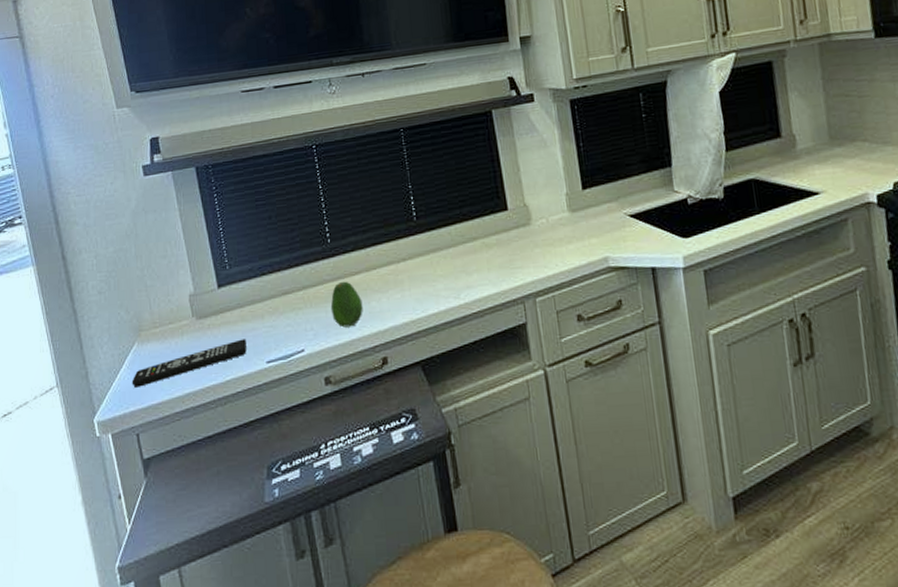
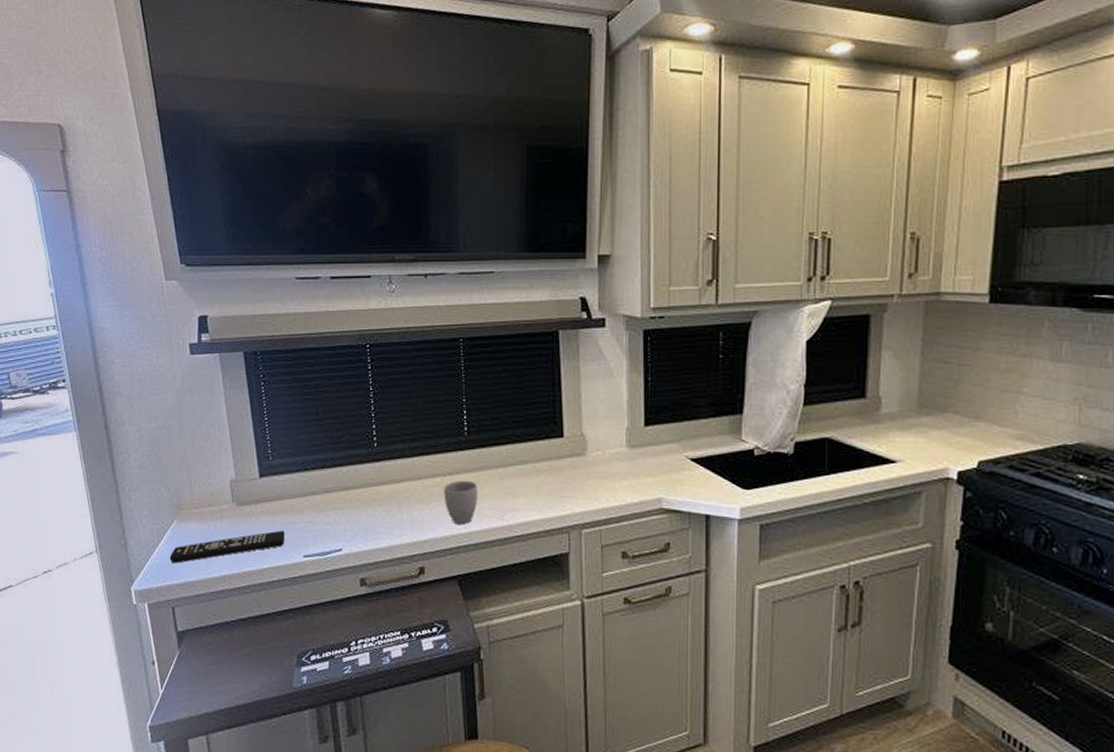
fruit: present [330,281,363,328] -> none [371,487,404,533]
mug: none [398,264,433,309] -> present [444,480,478,524]

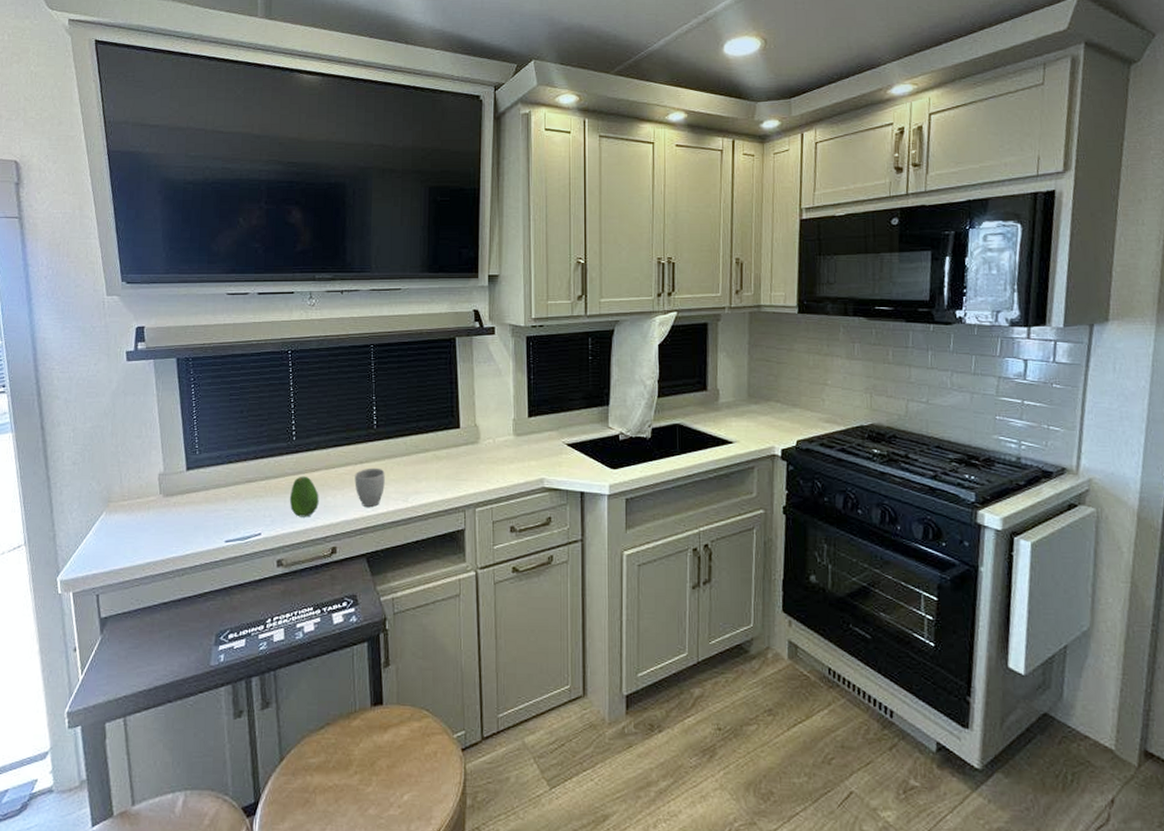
remote control: present [169,530,286,564] -> none [96,518,209,553]
fruit: none [371,487,404,533] -> present [289,476,319,517]

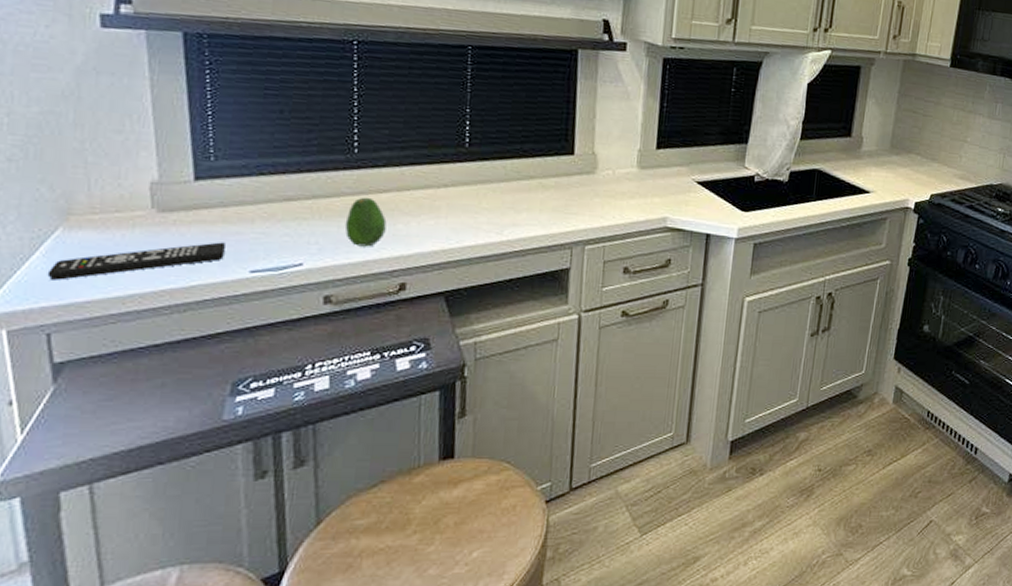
remote control: none [96,518,209,553] -> present [47,242,227,280]
mug: present [355,468,385,507] -> none [435,193,476,238]

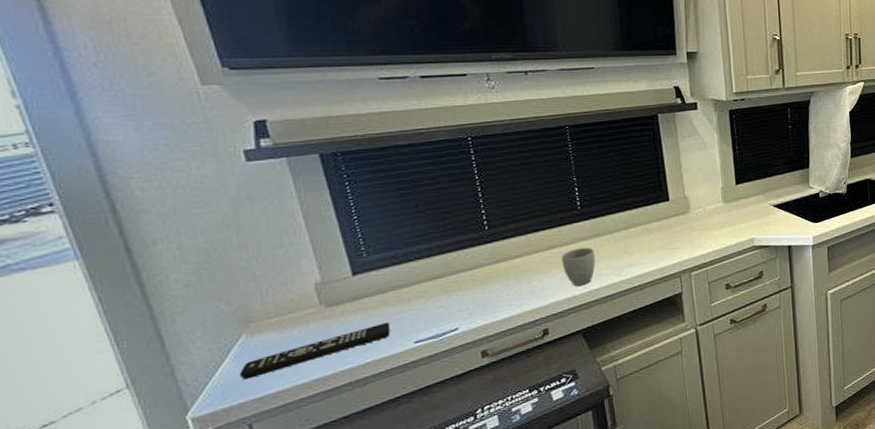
fruit: present [344,197,387,247] -> none [488,264,524,306]
mug: none [435,193,476,238] -> present [561,247,596,286]

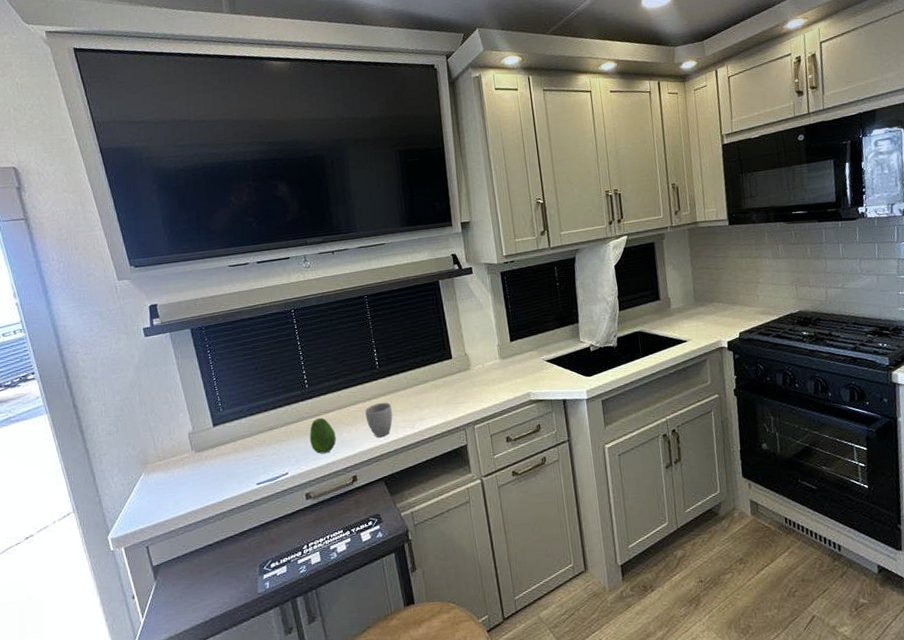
remote control: present [239,322,391,380] -> none [140,466,240,510]
fruit: none [488,264,524,306] -> present [309,417,336,454]

